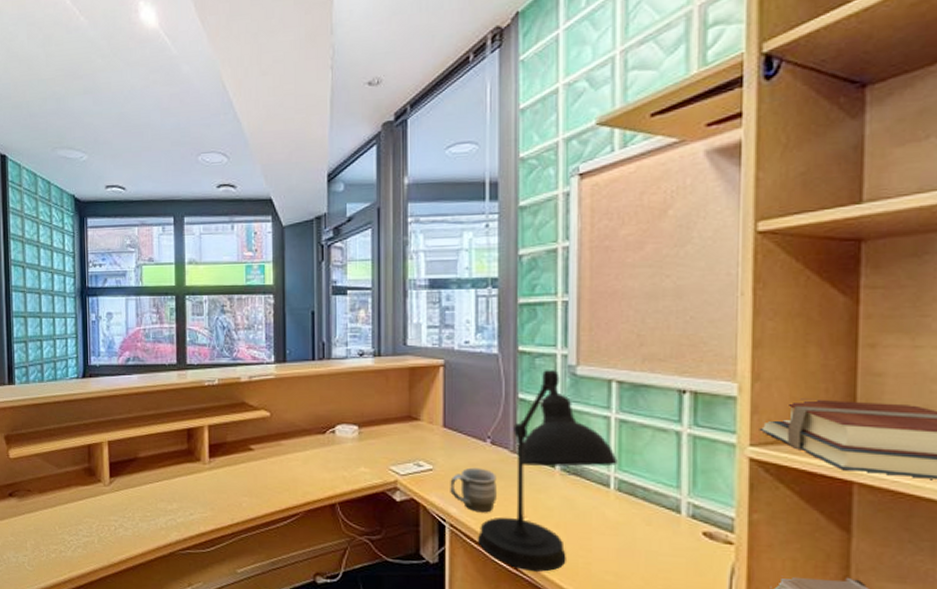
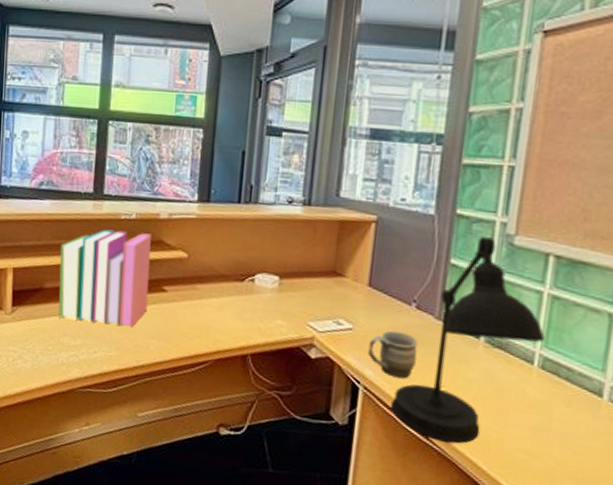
books: none [150,396,237,488] -> present [58,229,151,327]

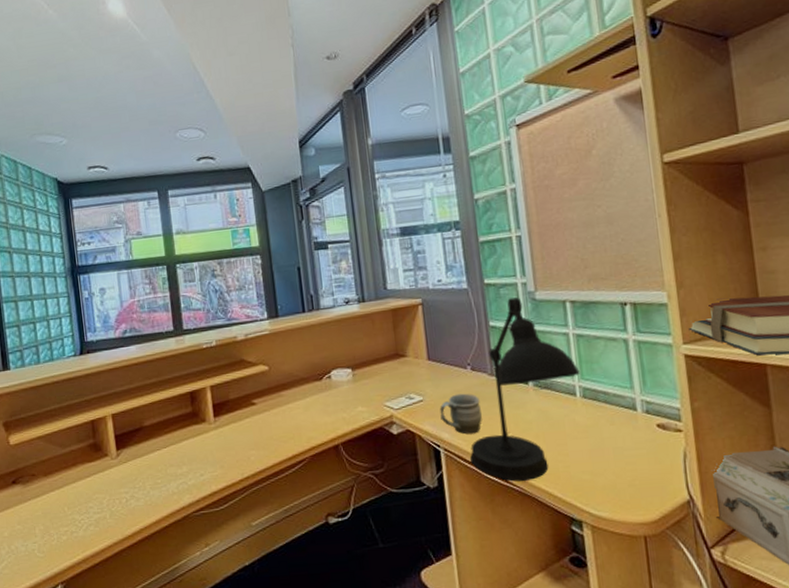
books: present [58,229,151,327] -> none [152,356,242,451]

